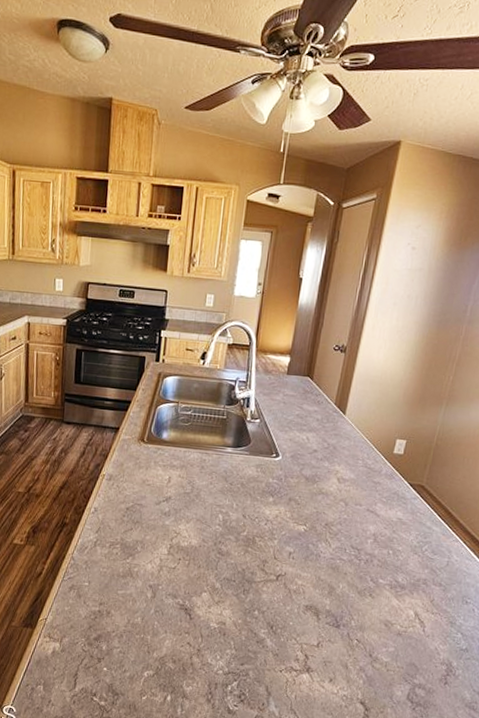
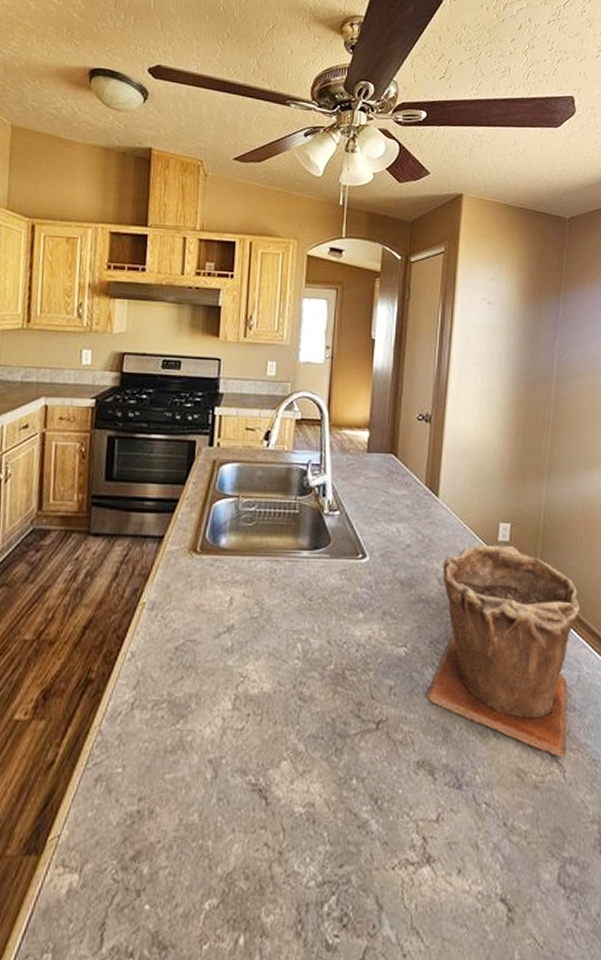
plant pot: none [317,454,459,617] -> present [425,544,580,757]

